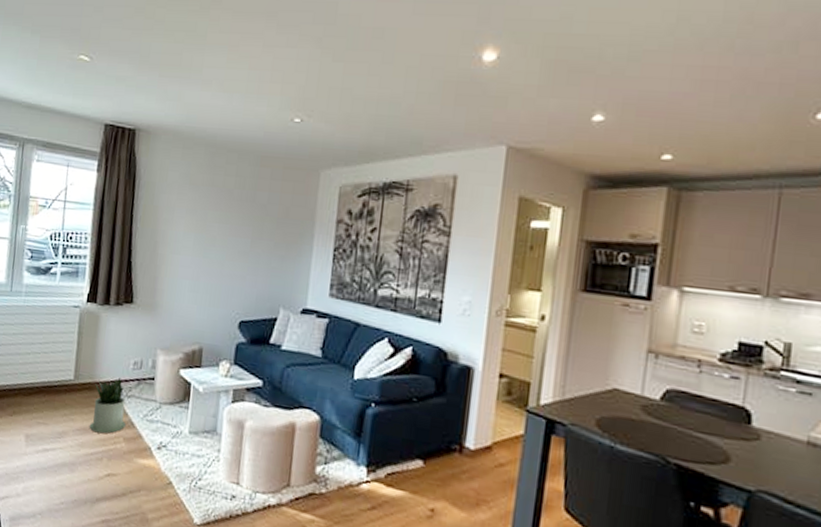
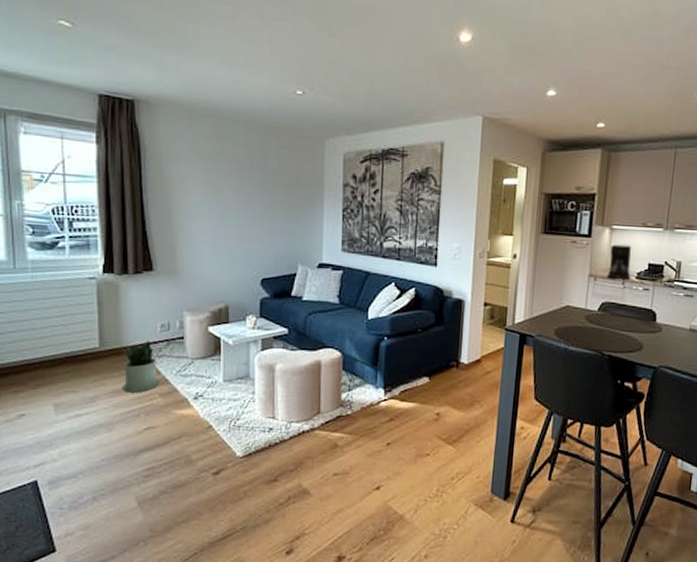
coffee maker: none [674,311,711,363] -> present [607,244,631,280]

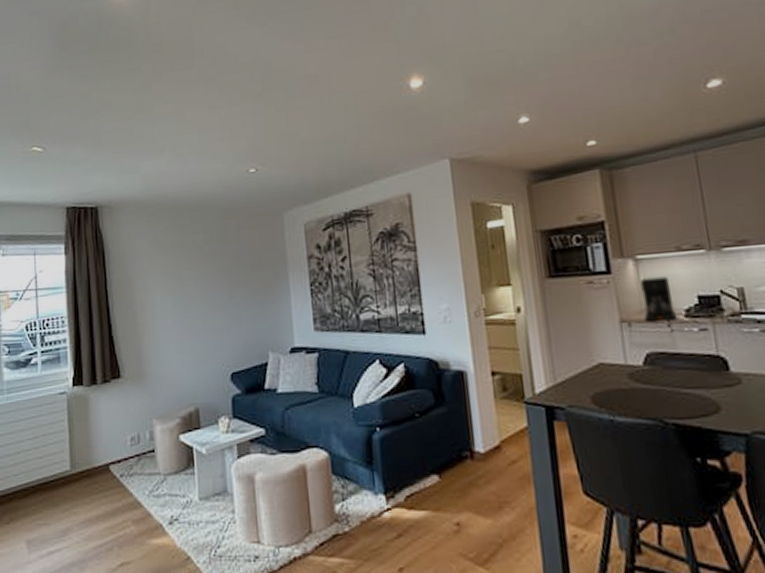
planter: present [121,340,161,393] -> none [92,457,133,522]

